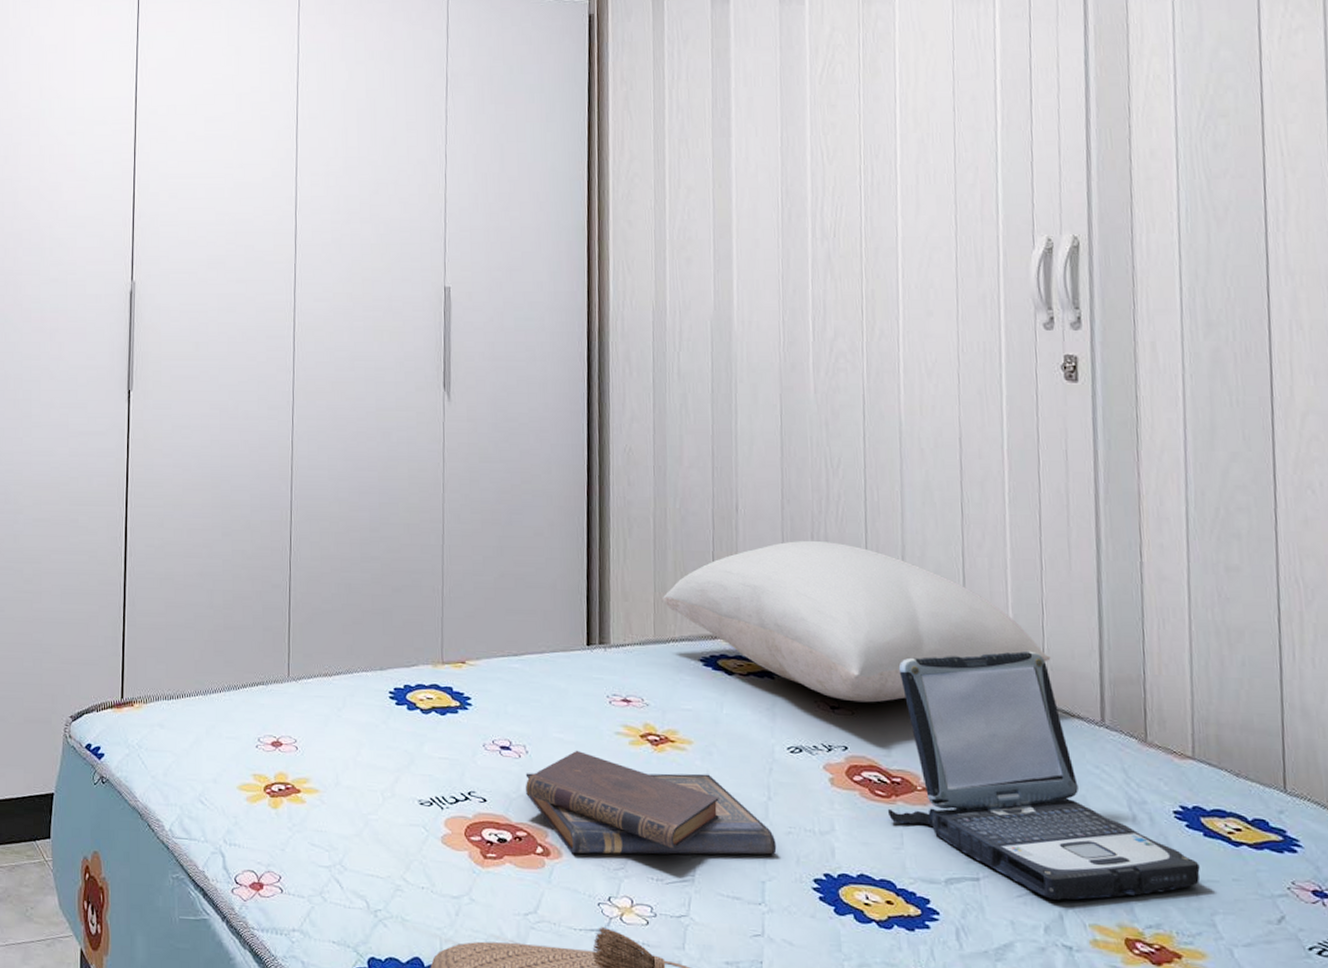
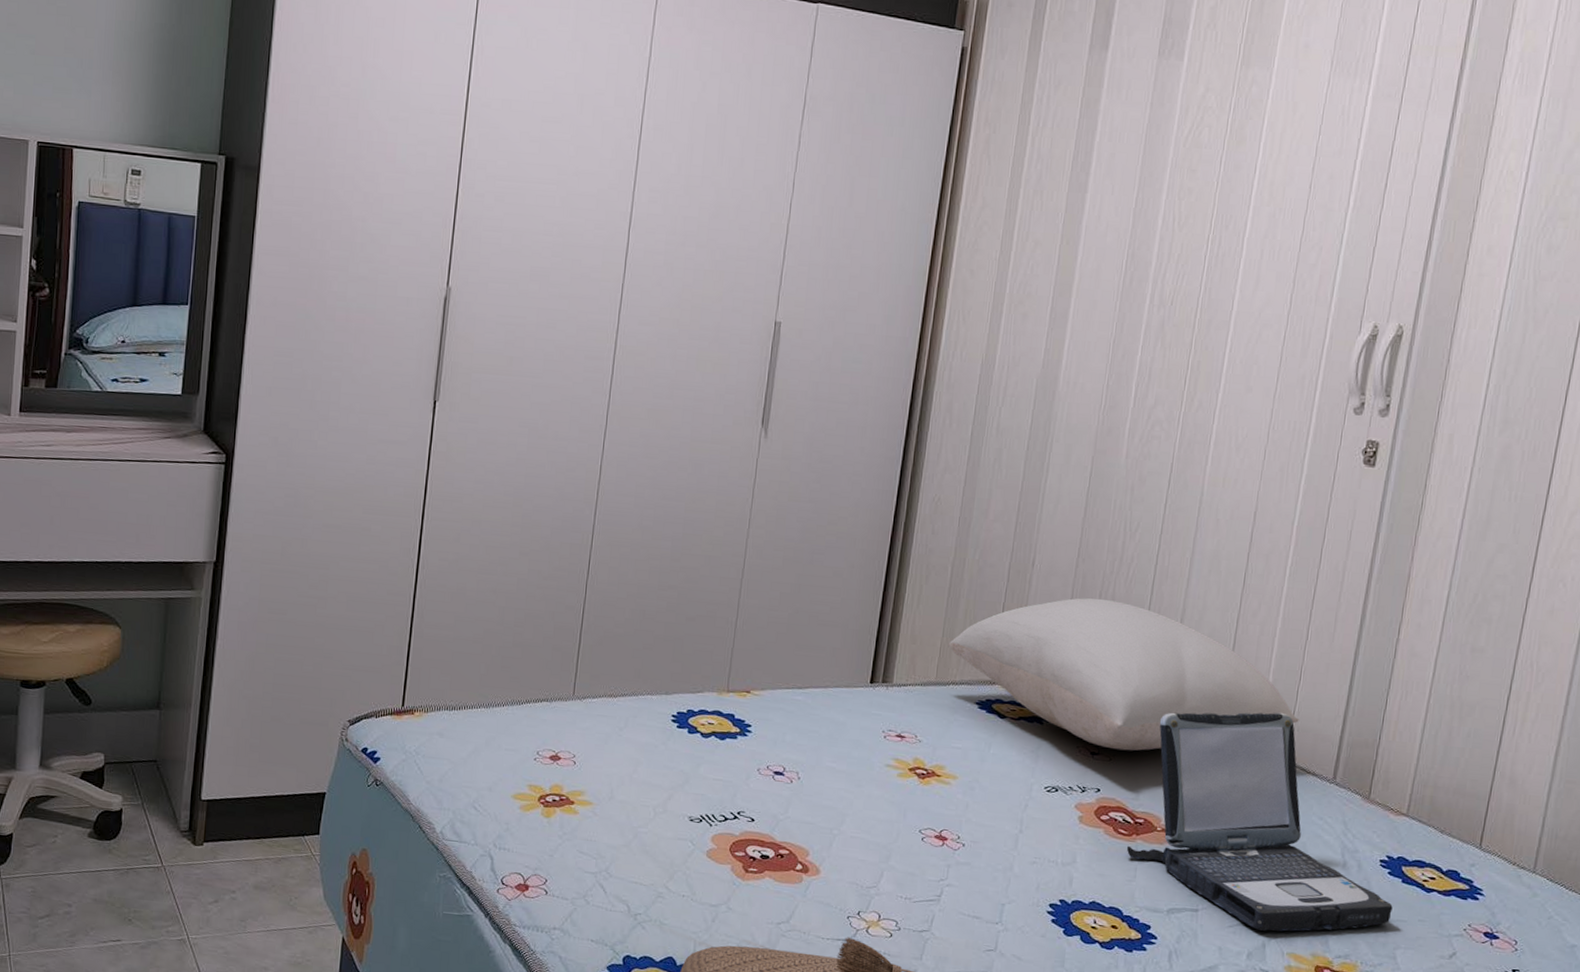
diary: present [525,750,777,855] -> none [793,778,1021,881]

